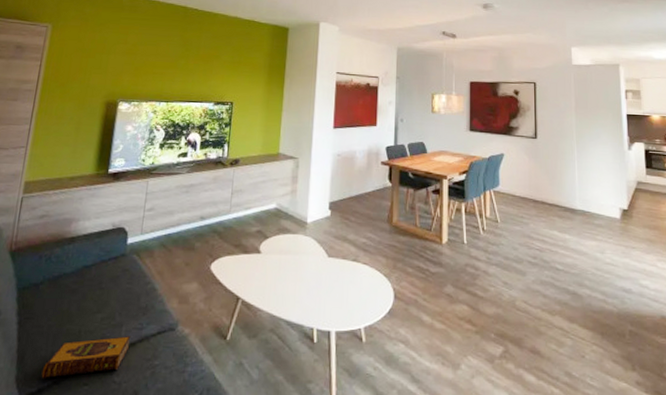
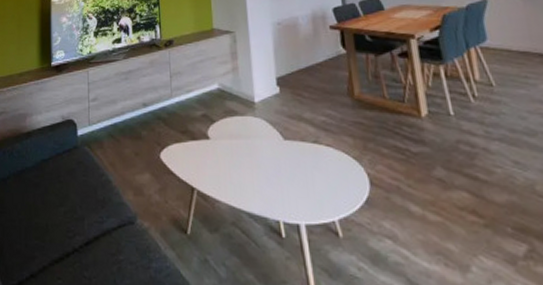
hardback book: present [41,336,131,379] -> none [19,230,94,272]

